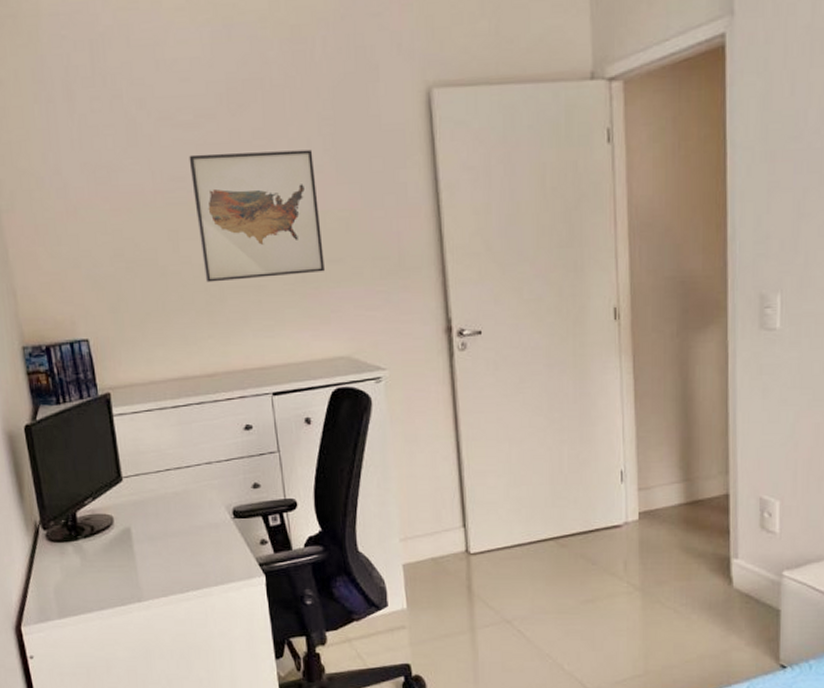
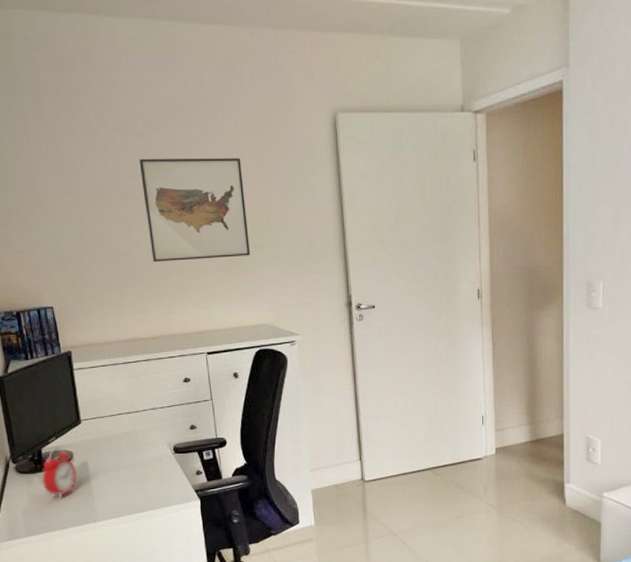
alarm clock: none [76,509,119,574] -> present [41,446,78,500]

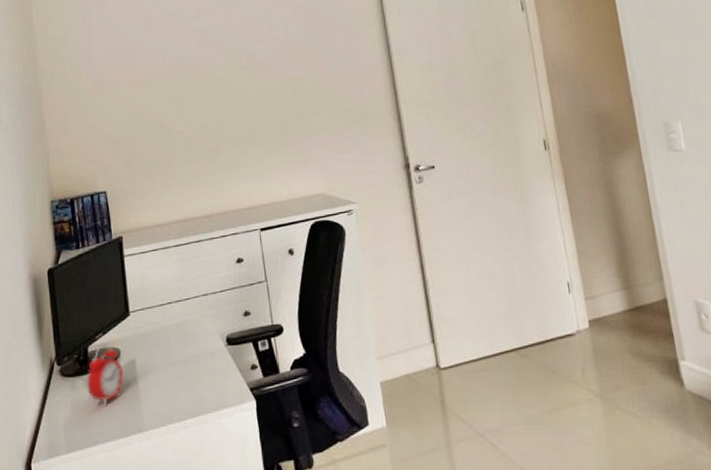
wall art: present [139,158,251,262] -> none [192,30,303,139]

